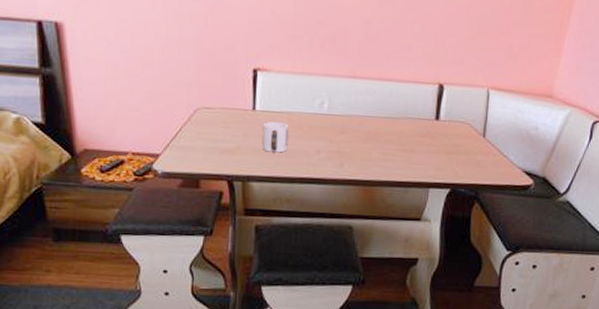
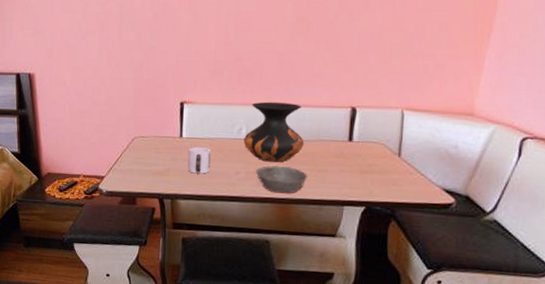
vase: none [325,73,391,141] -> present [244,101,304,163]
bowl: none [338,144,393,176] -> present [255,166,307,194]

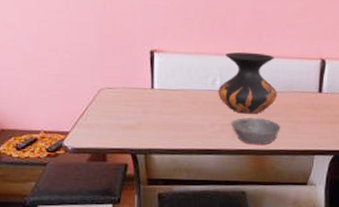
mug: present [188,146,211,174] -> none [161,98,185,127]

